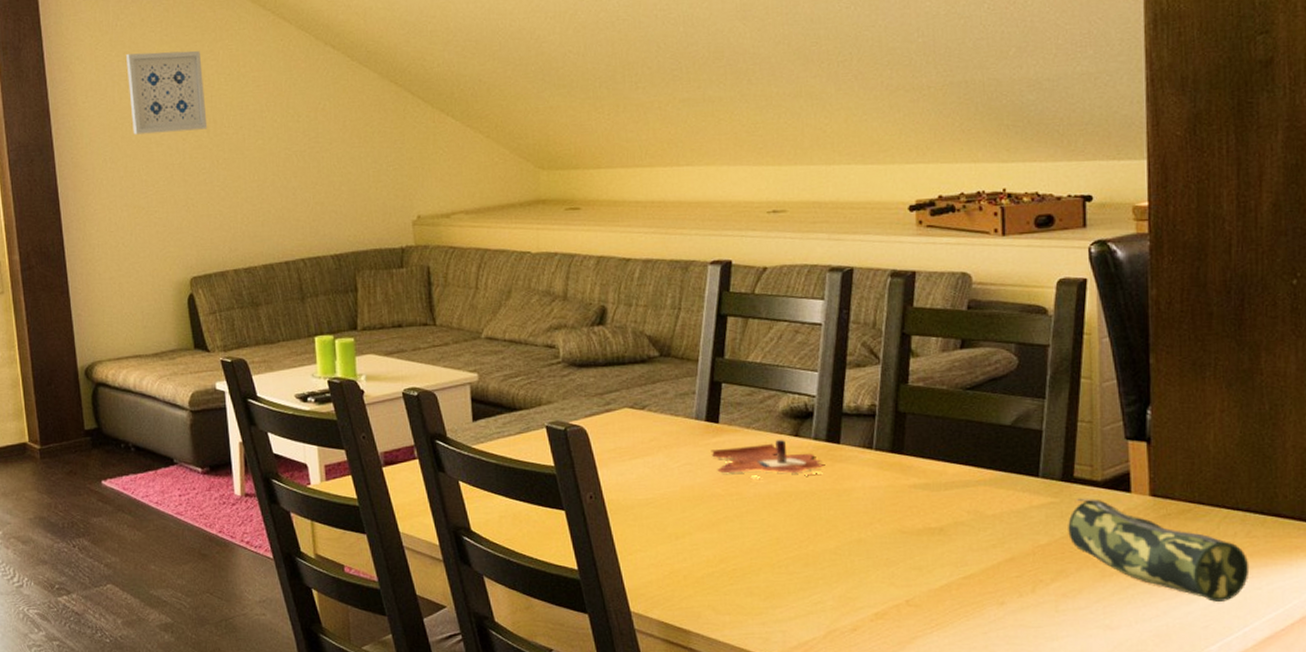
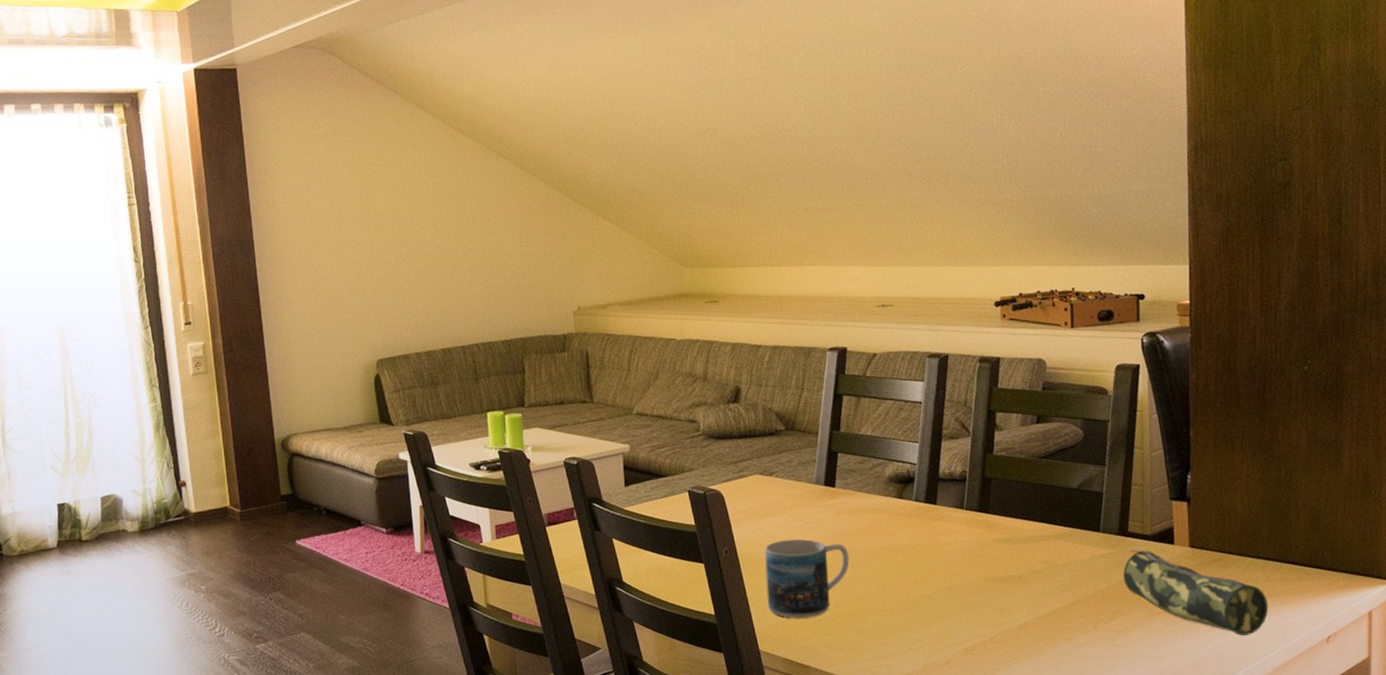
wall art: present [126,50,208,135] -> none [320,158,393,232]
mug: none [636,482,736,574] -> present [765,539,850,618]
candle: present [710,439,824,481] -> none [828,500,923,537]

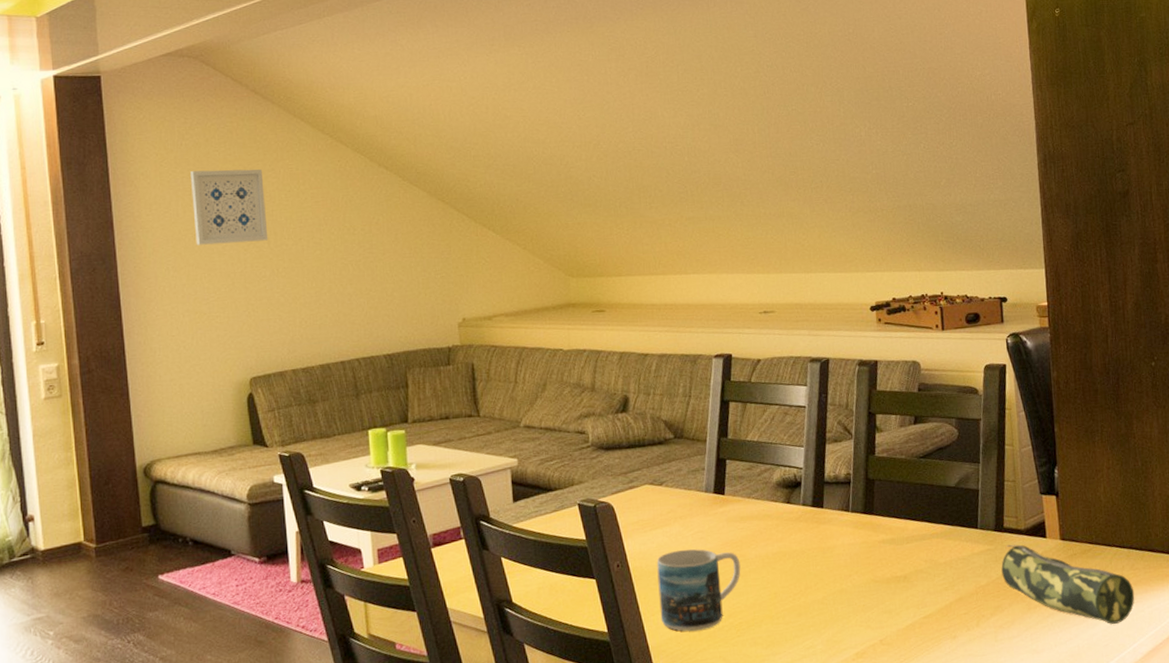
wall art: none [320,158,393,232] -> present [190,169,269,245]

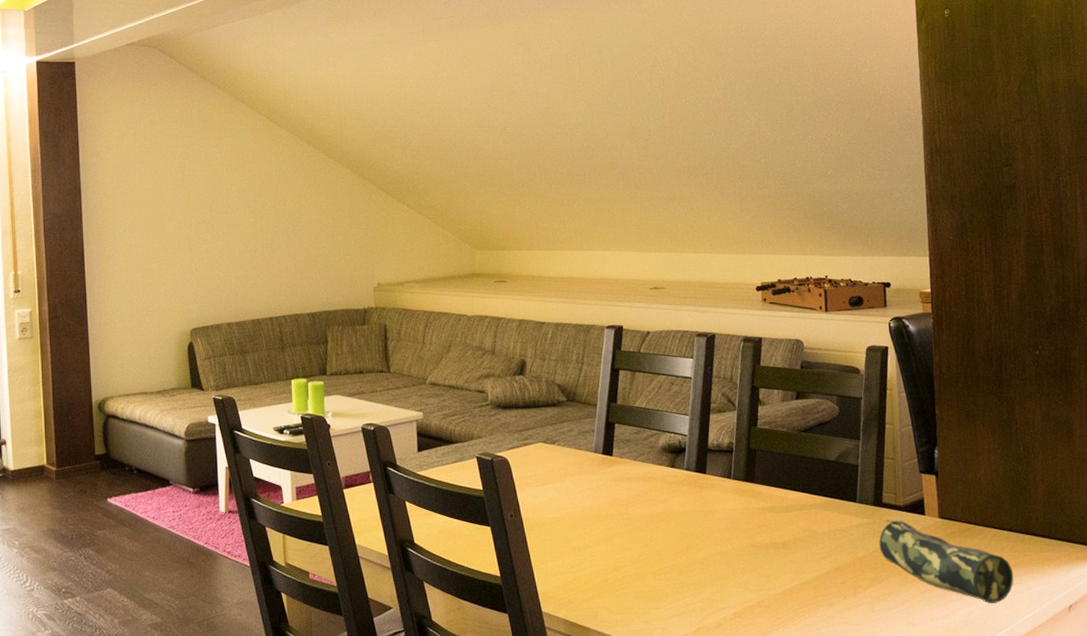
wall art: present [190,169,269,245] -> none [147,145,211,211]
mug: present [656,549,741,631] -> none [547,504,626,580]

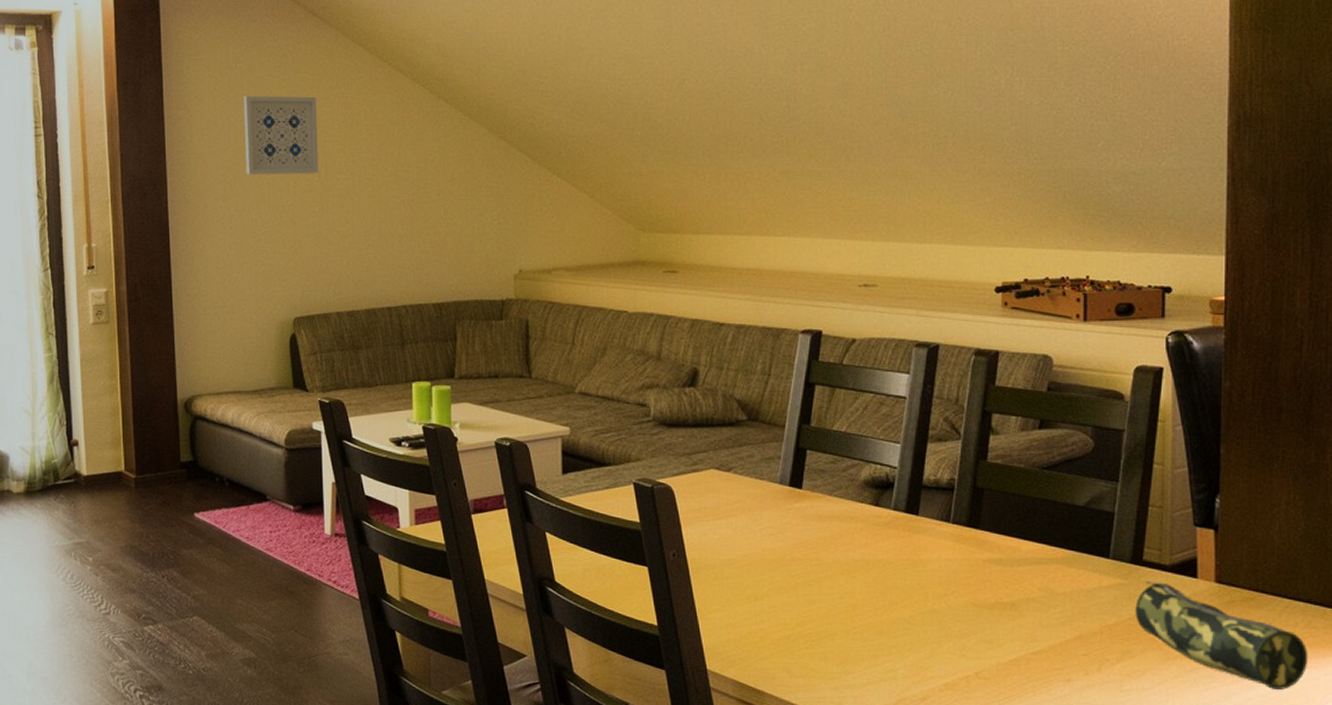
wall art: none [147,145,211,211] -> present [244,96,319,175]

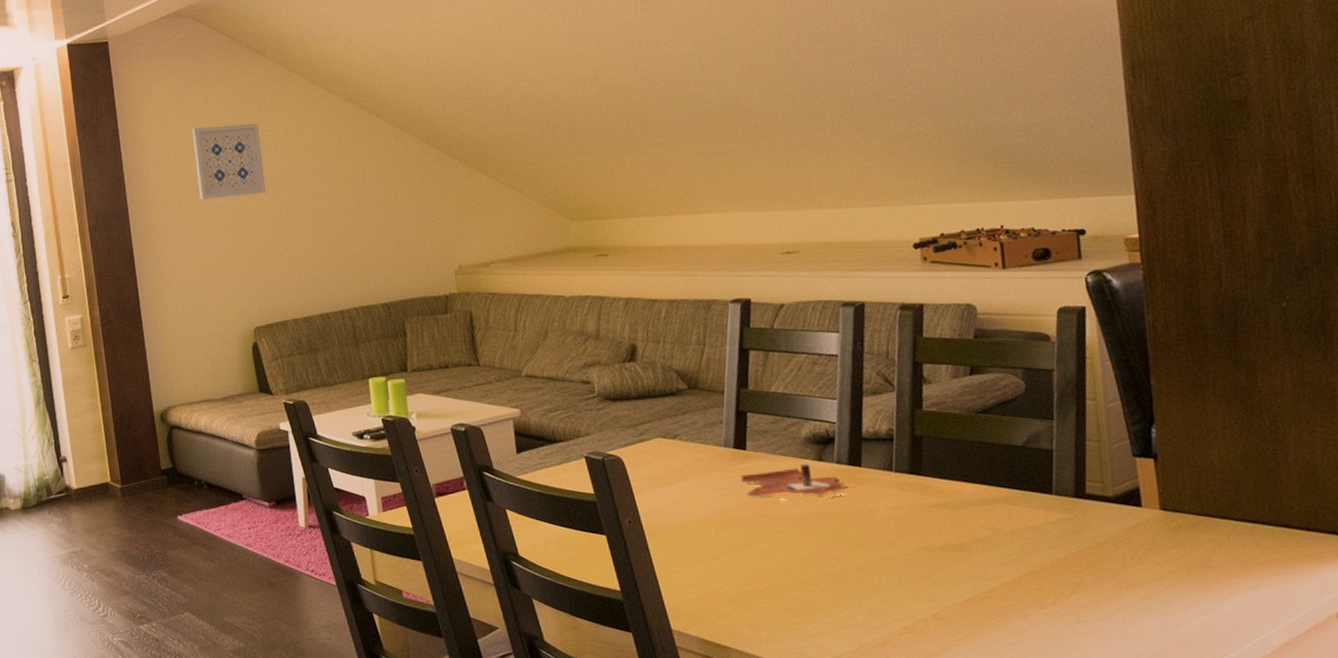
candle: none [793,507,902,547] -> present [740,463,847,503]
pencil case: present [1135,581,1308,690] -> none [1083,513,1263,610]

